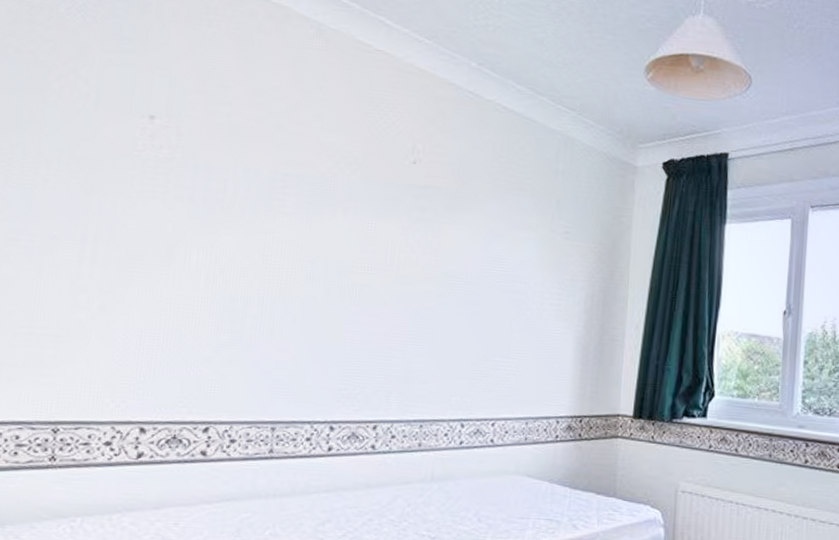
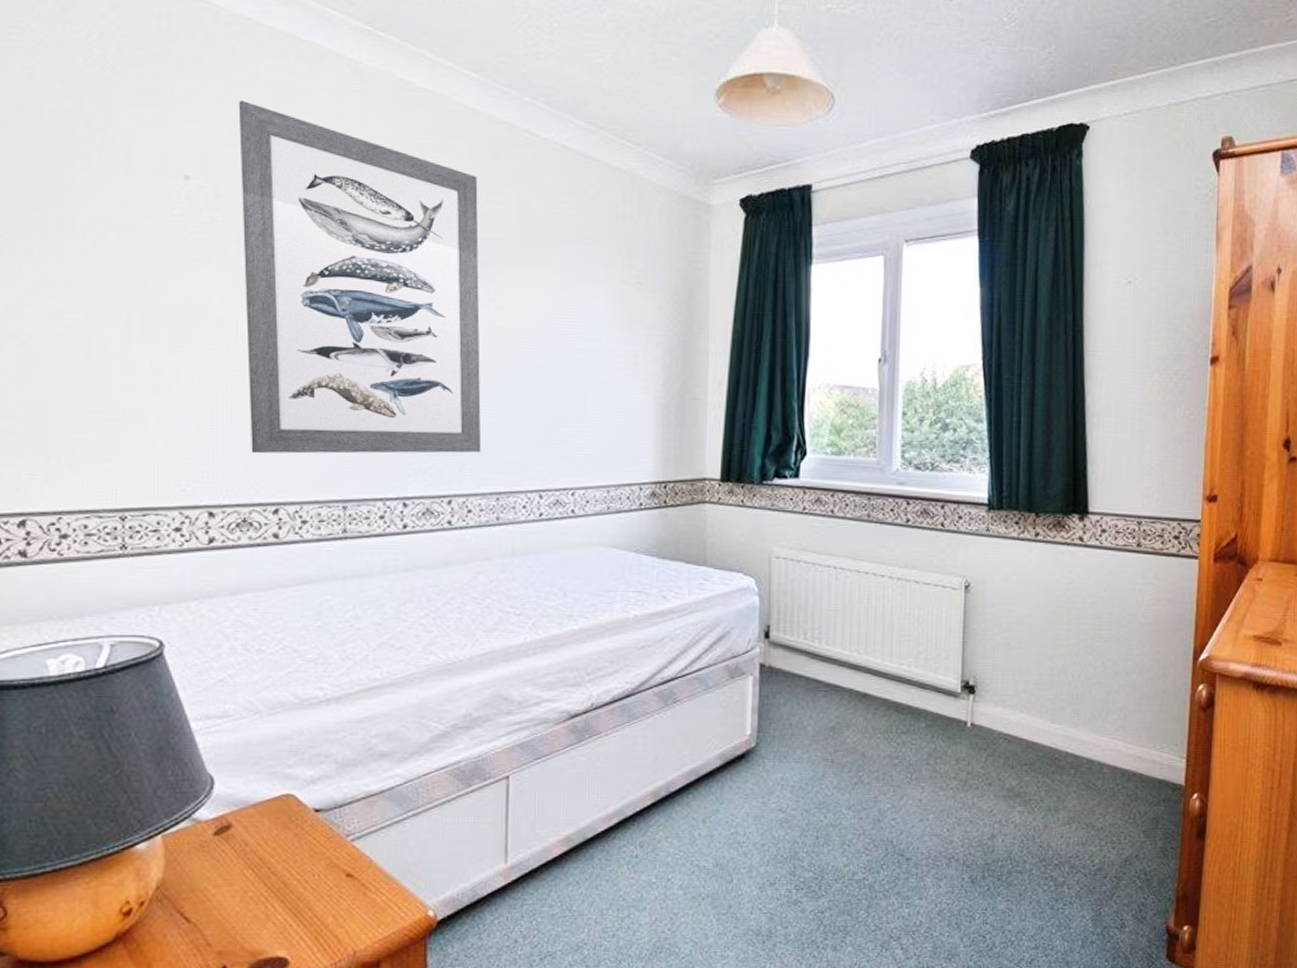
wall art: none [187,51,423,382] -> present [238,99,482,454]

